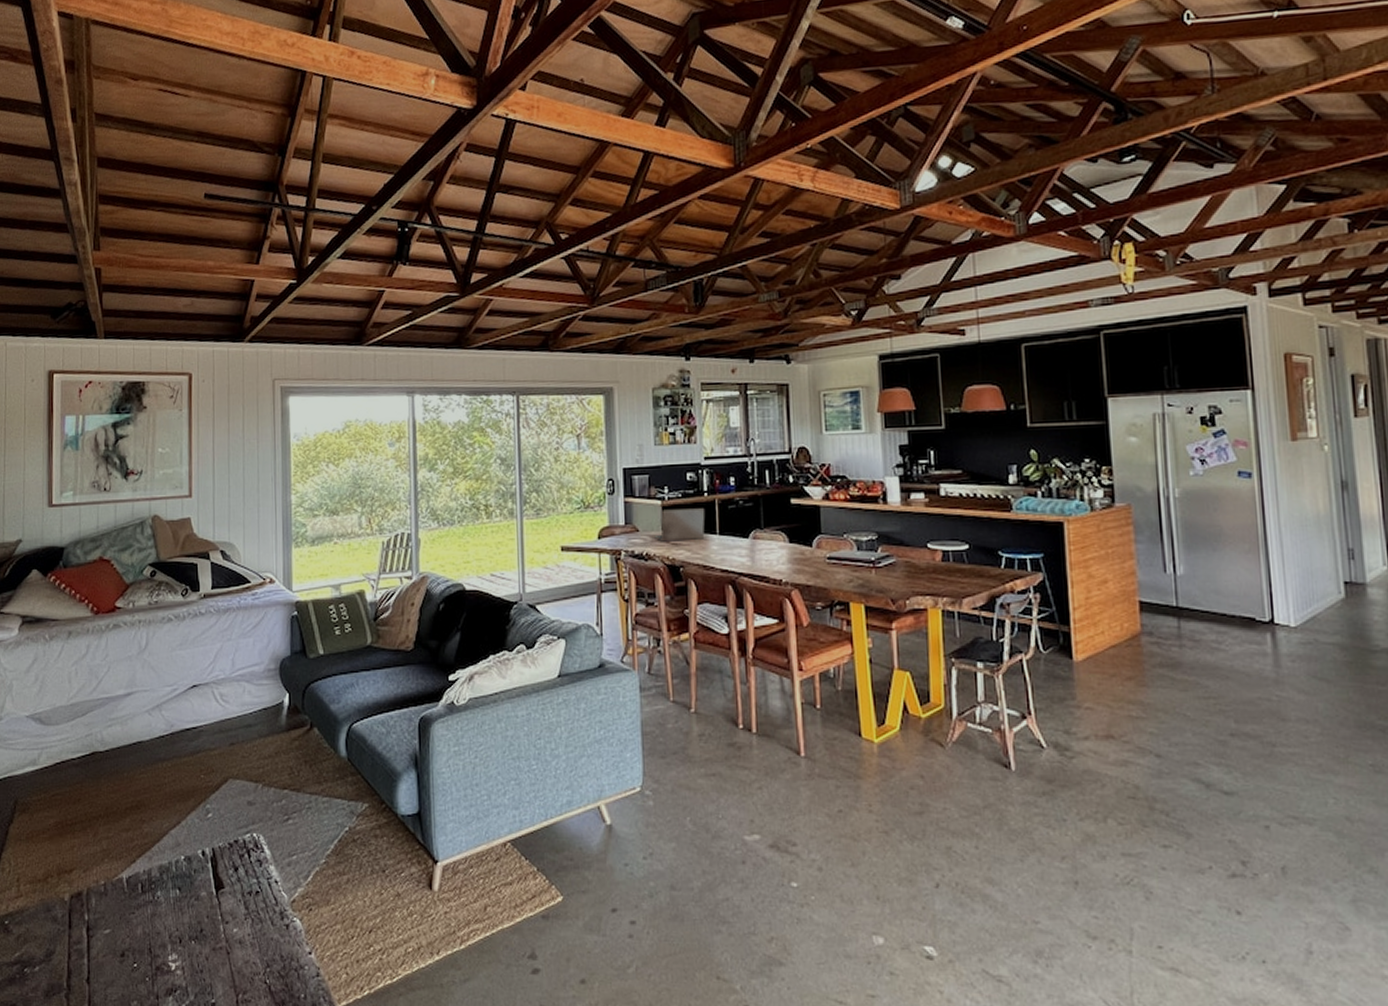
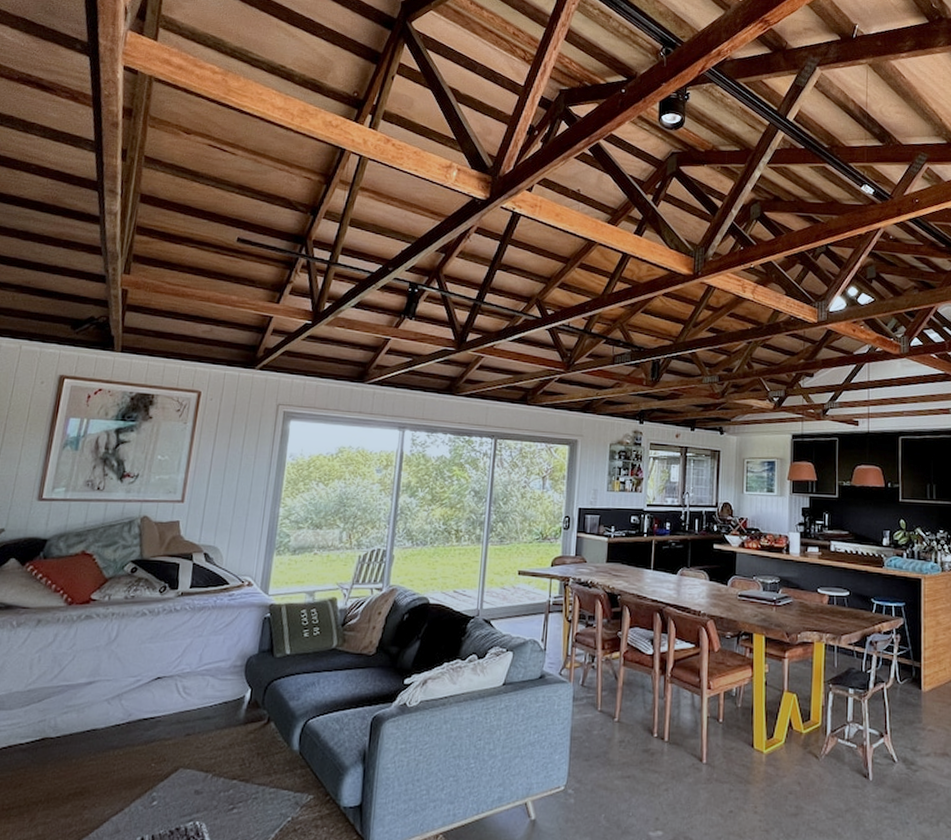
laptop: present [654,508,706,542] -> none [599,545,644,573]

